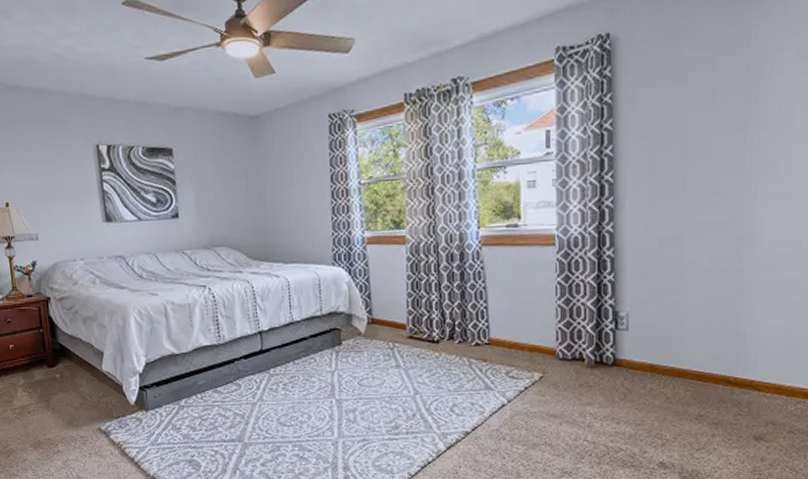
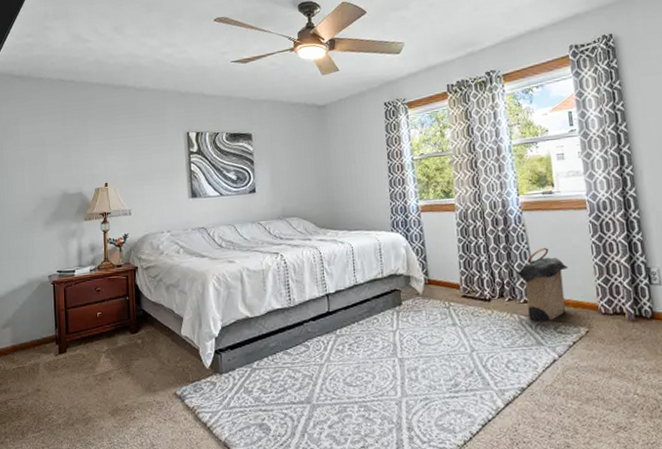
laundry hamper: none [470,286,527,366] -> present [516,247,568,322]

